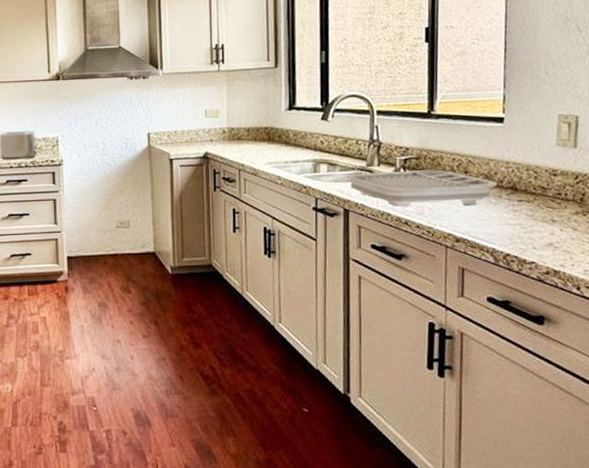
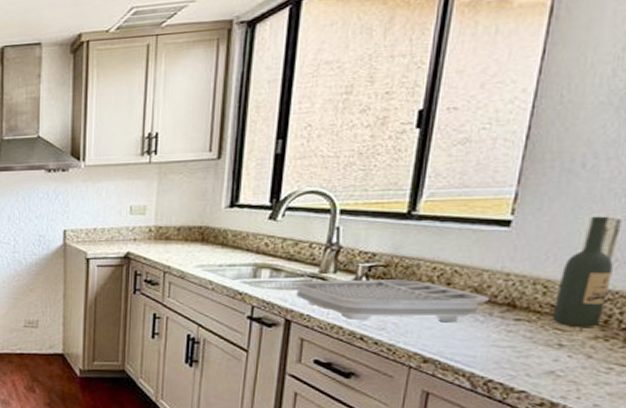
wine bottle: none [543,113,580,206] -> present [551,216,613,328]

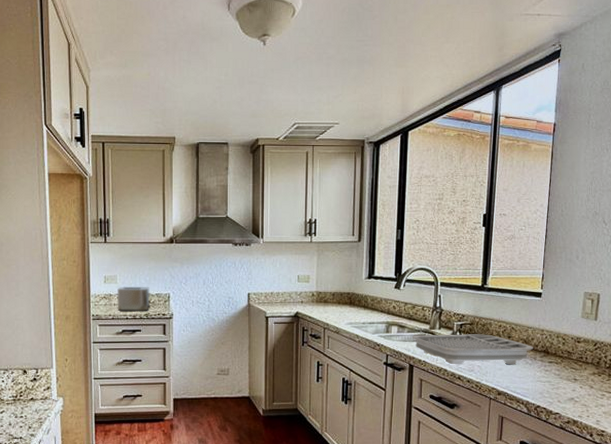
wine bottle: present [551,216,613,328] -> none [569,291,599,368]

